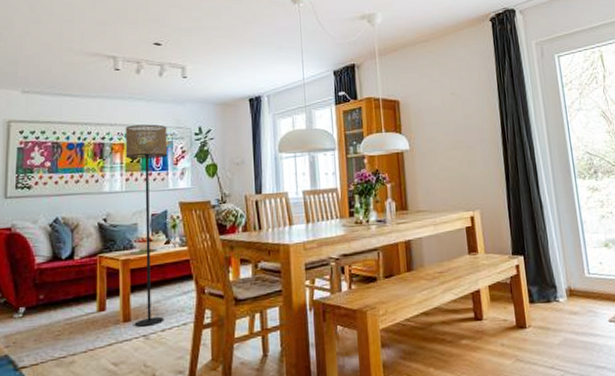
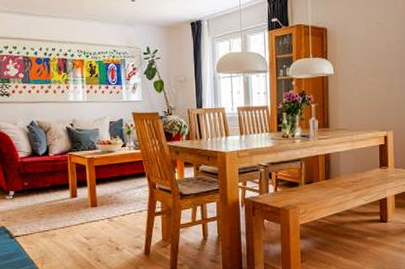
floor lamp: present [125,124,168,327] -> none [83,43,124,211]

